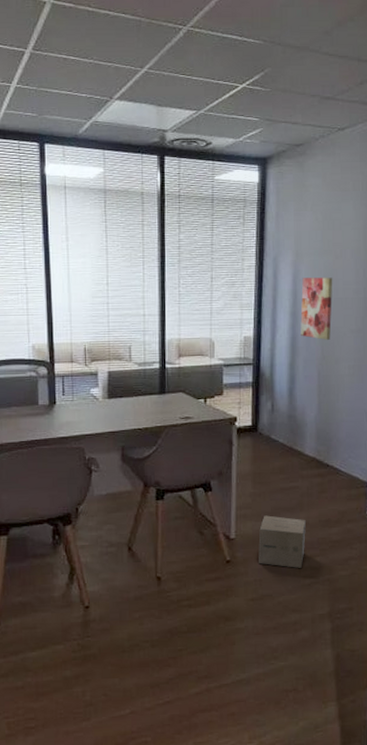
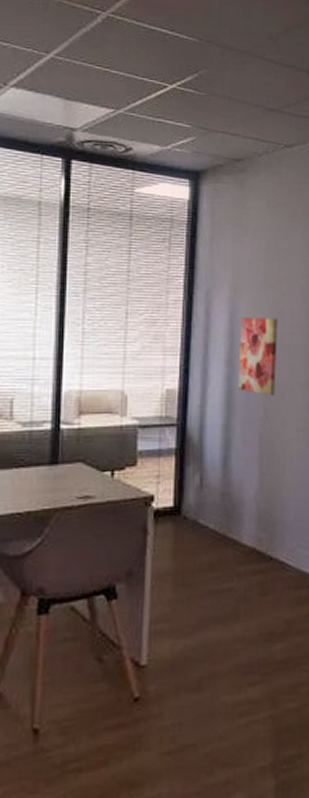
cardboard box: present [258,515,306,568] -> none [179,629,242,703]

